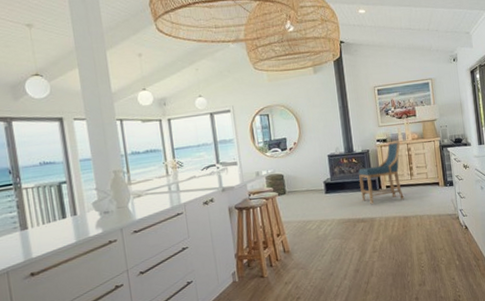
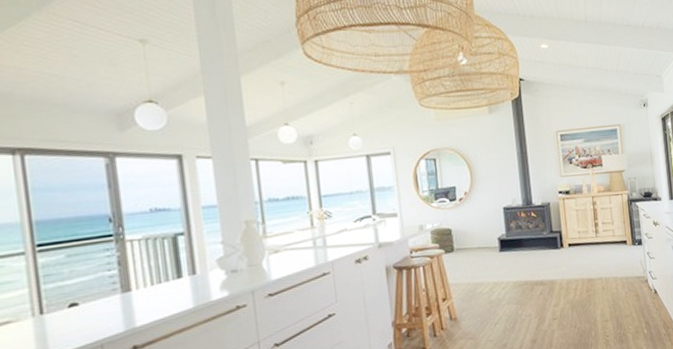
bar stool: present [358,141,404,205] -> none [538,193,588,266]

